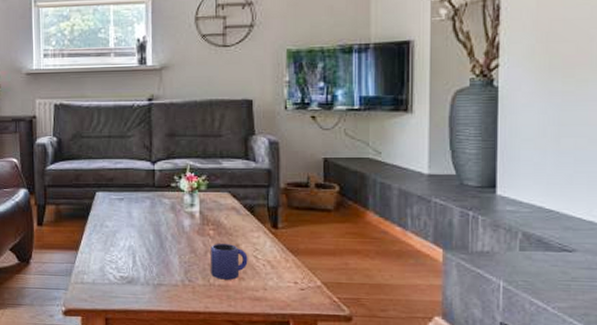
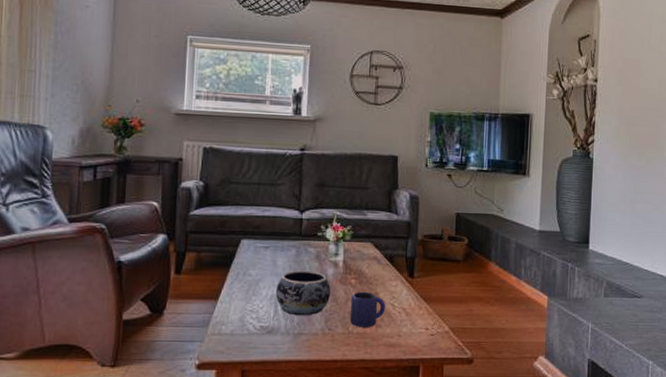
decorative bowl: none [132,222,189,267] -> present [275,270,331,316]

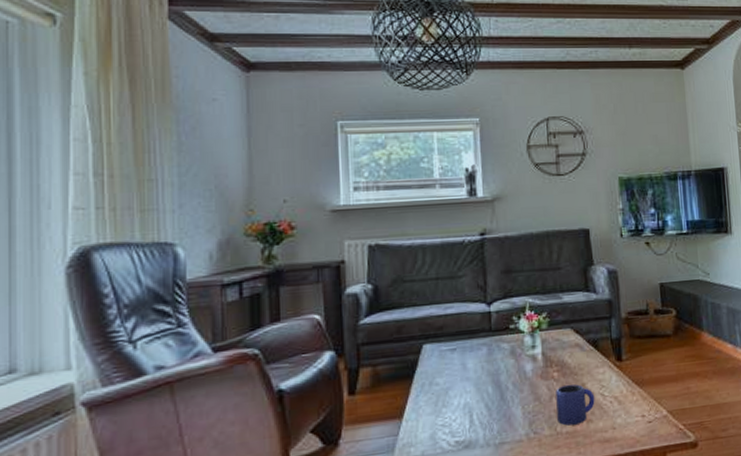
decorative bowl: present [275,270,331,316] -> none [468,369,533,423]

